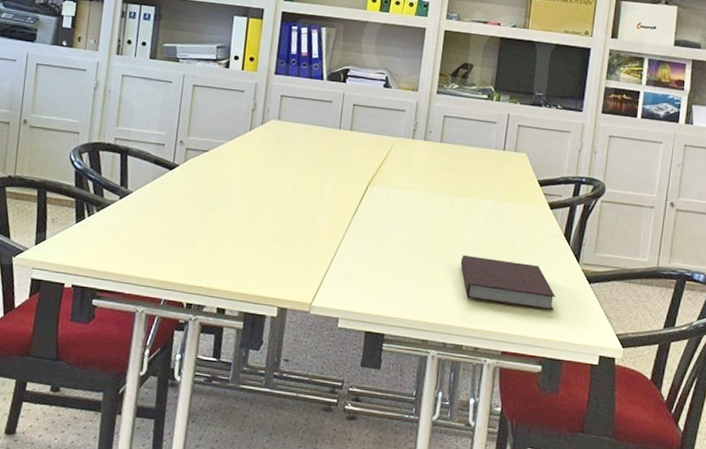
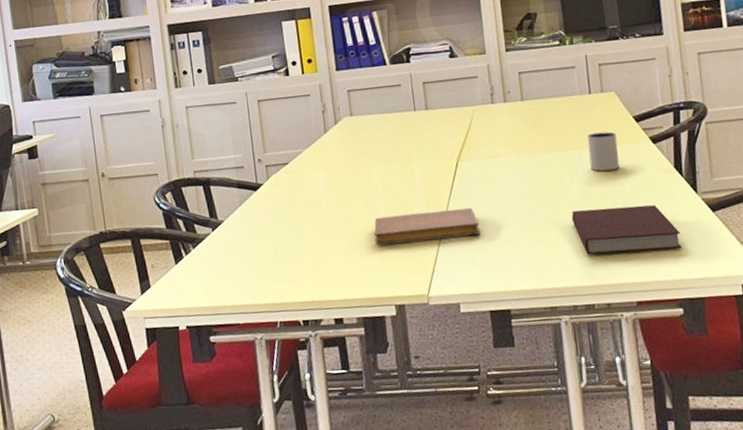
notebook: none [273,221,375,258] -> present [374,208,480,245]
mug: none [489,187,519,226] -> present [587,132,620,171]

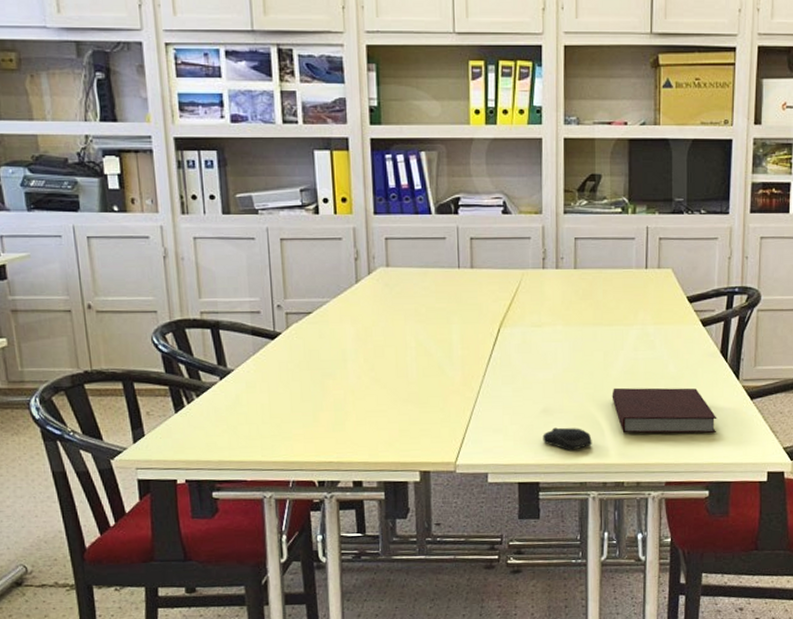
notebook: present [374,208,480,245] -> none [403,376,516,409]
computer mouse: none [509,252,558,276] -> present [543,427,592,451]
mug: present [587,132,620,171] -> none [637,310,668,351]

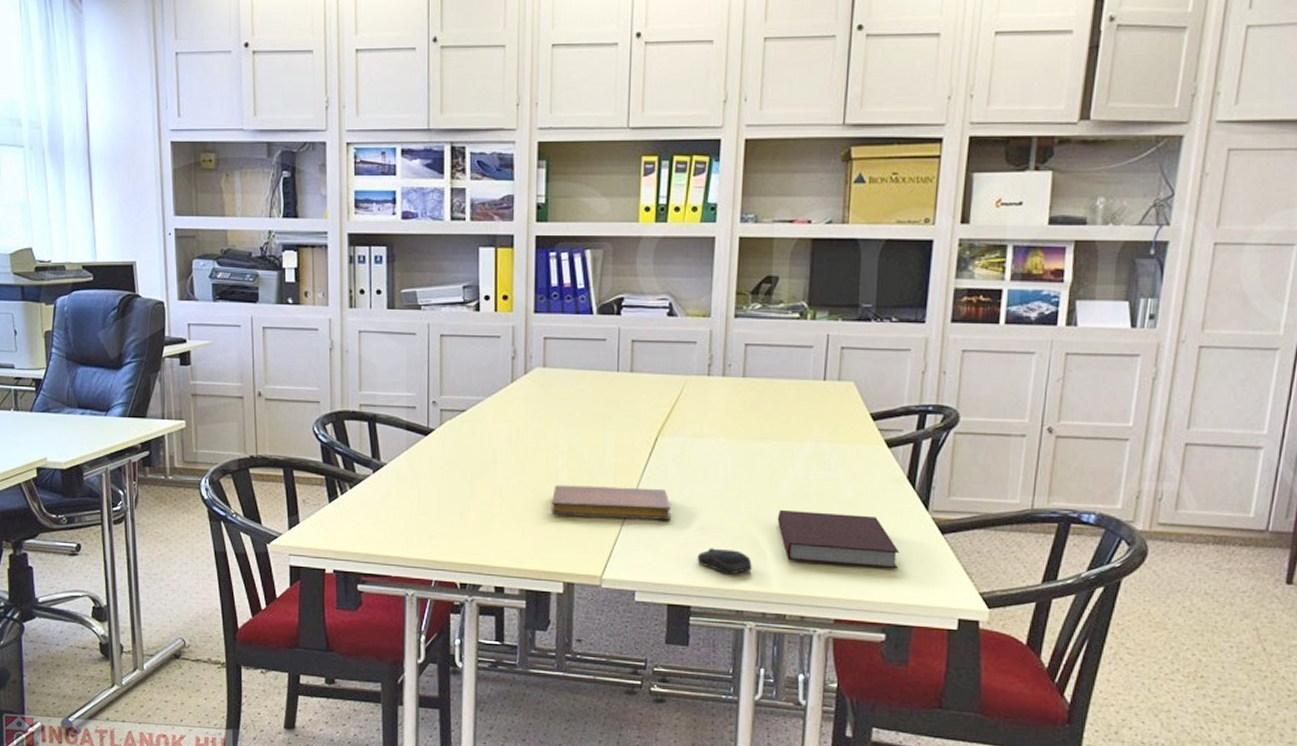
notebook: none [403,376,516,409] -> present [552,485,671,520]

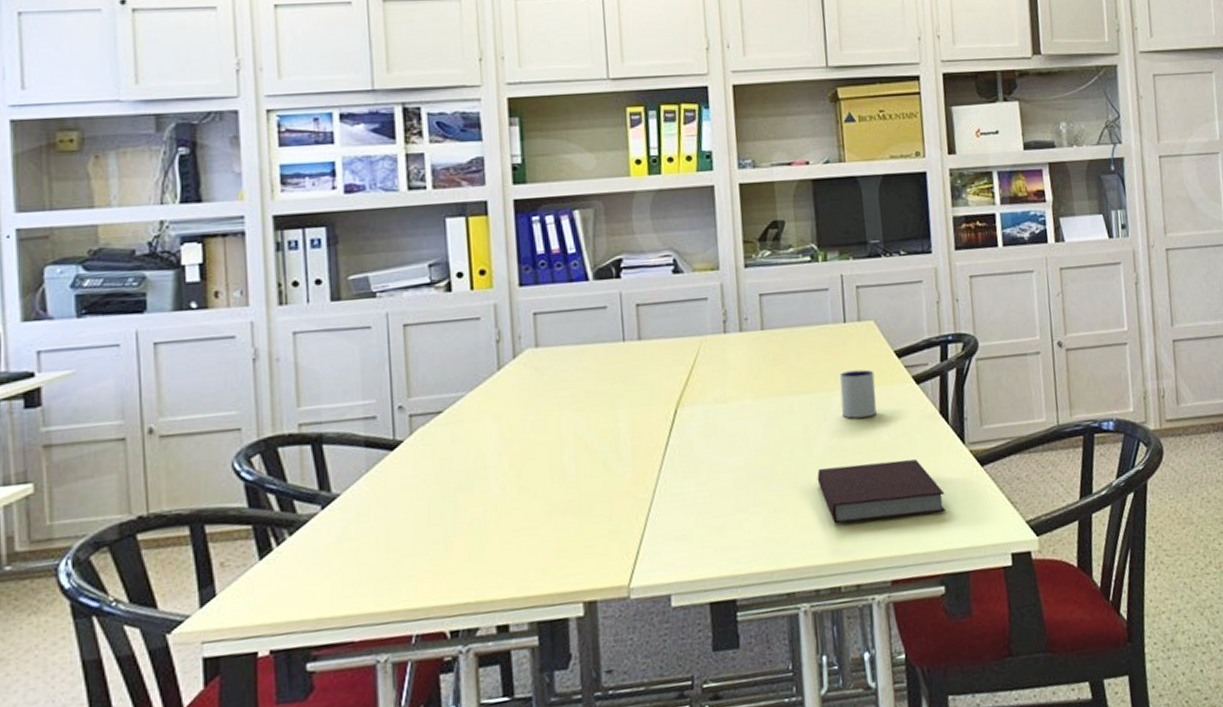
notebook: present [552,485,671,520] -> none [560,468,702,521]
computer mouse: present [697,548,752,575] -> none [737,523,798,554]
mug: none [810,426,847,472] -> present [839,369,877,419]

